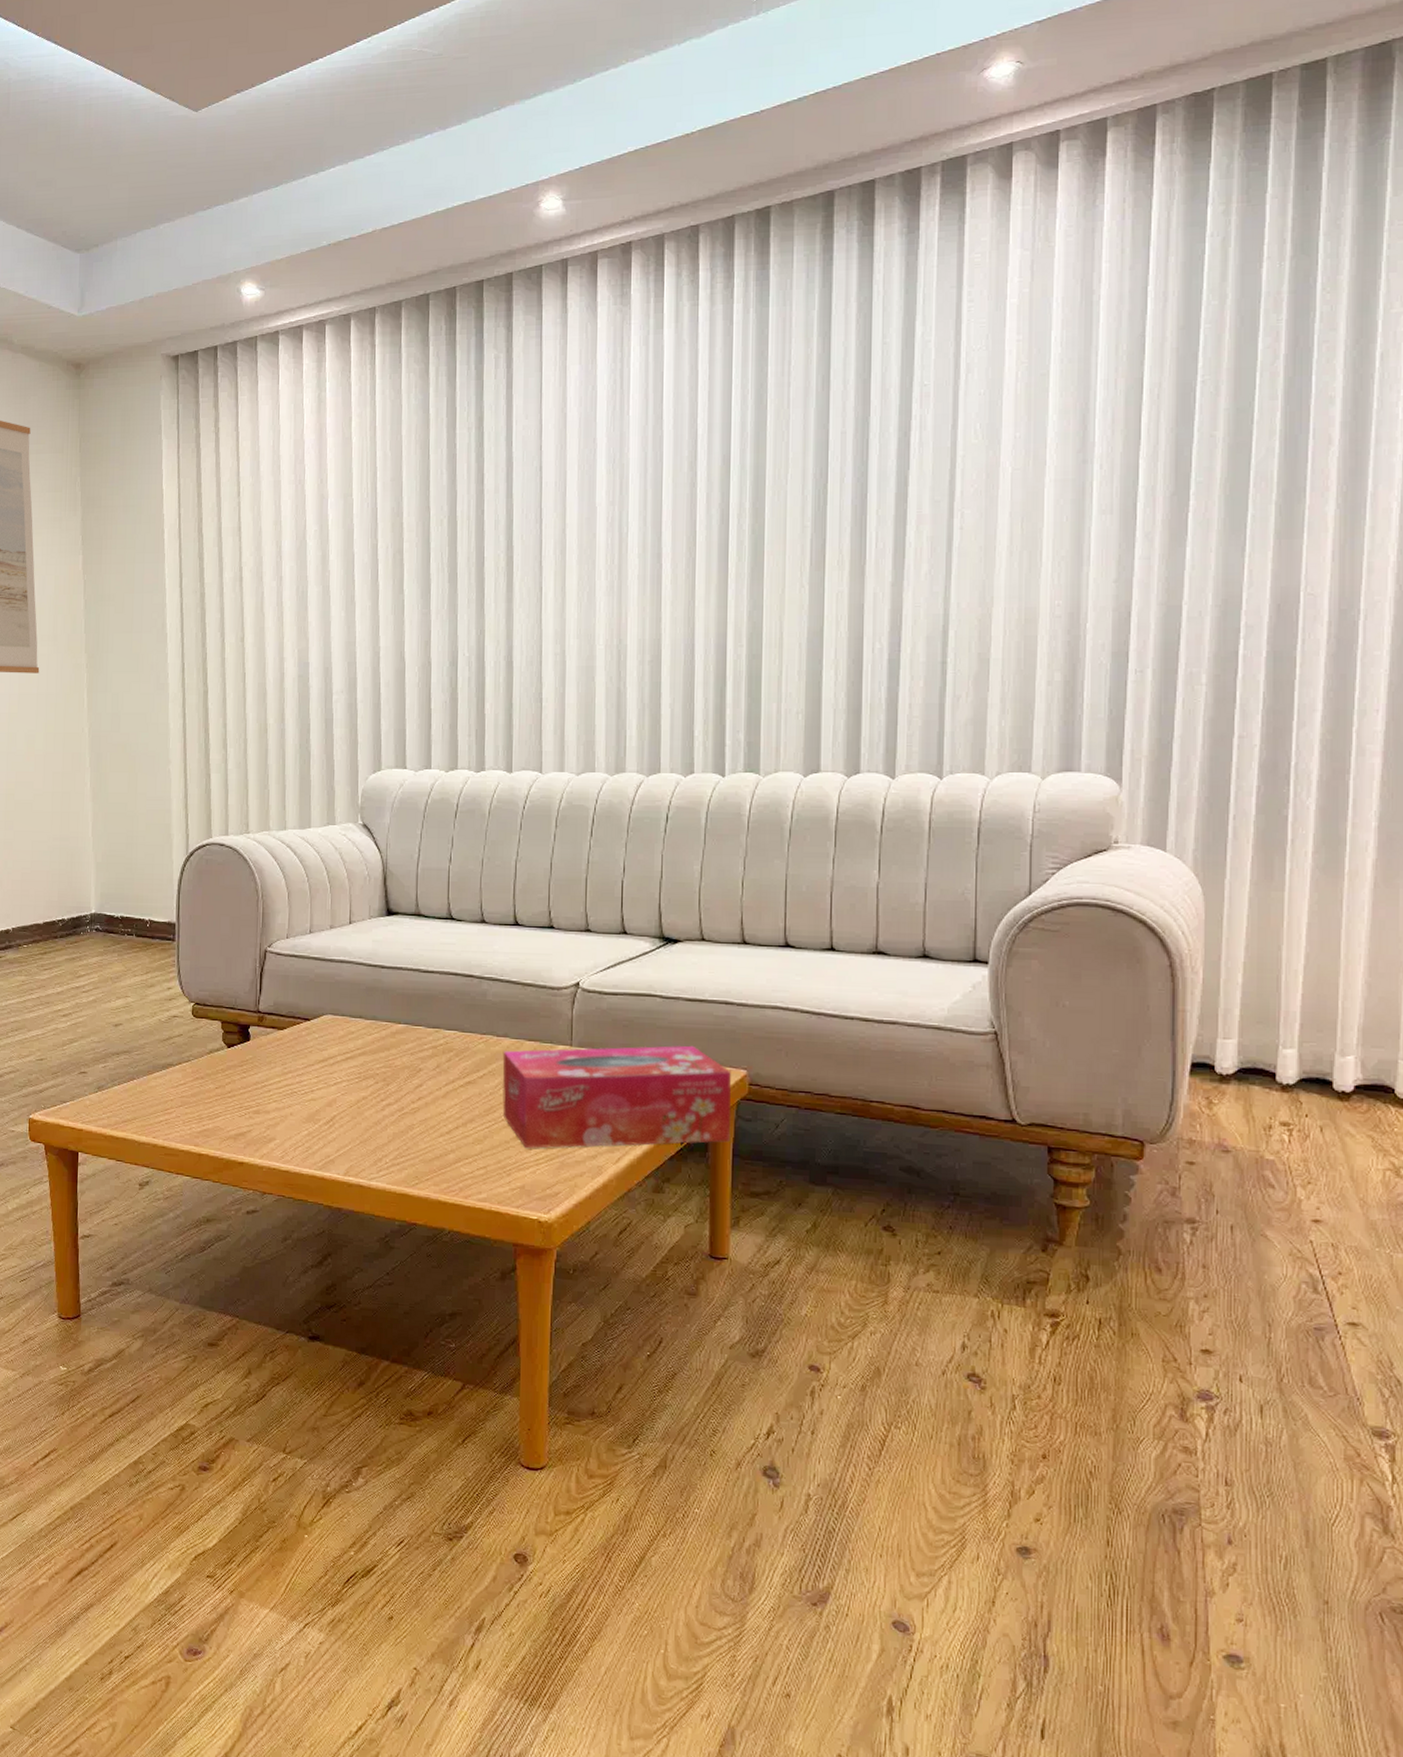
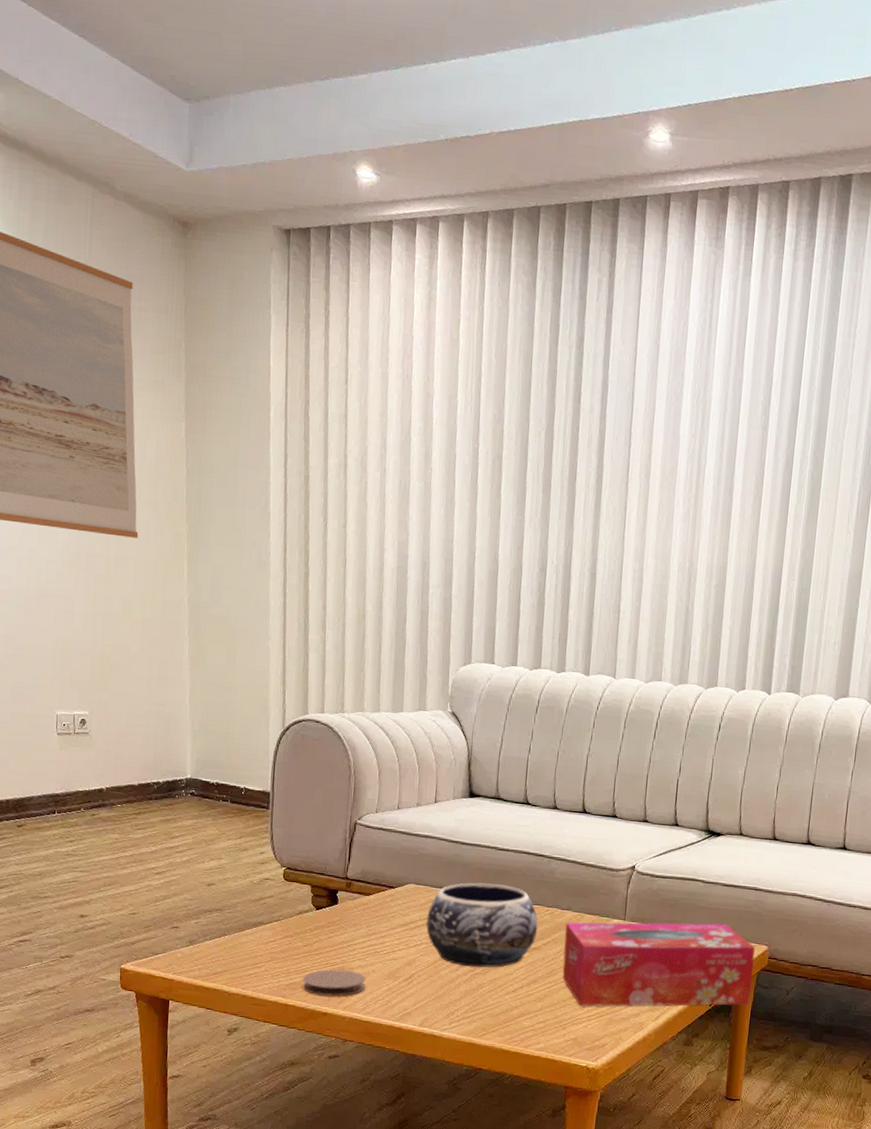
coaster: none [215,1113,284,1144] -> present [302,969,366,997]
decorative bowl: none [347,1009,472,1107] -> present [426,882,538,968]

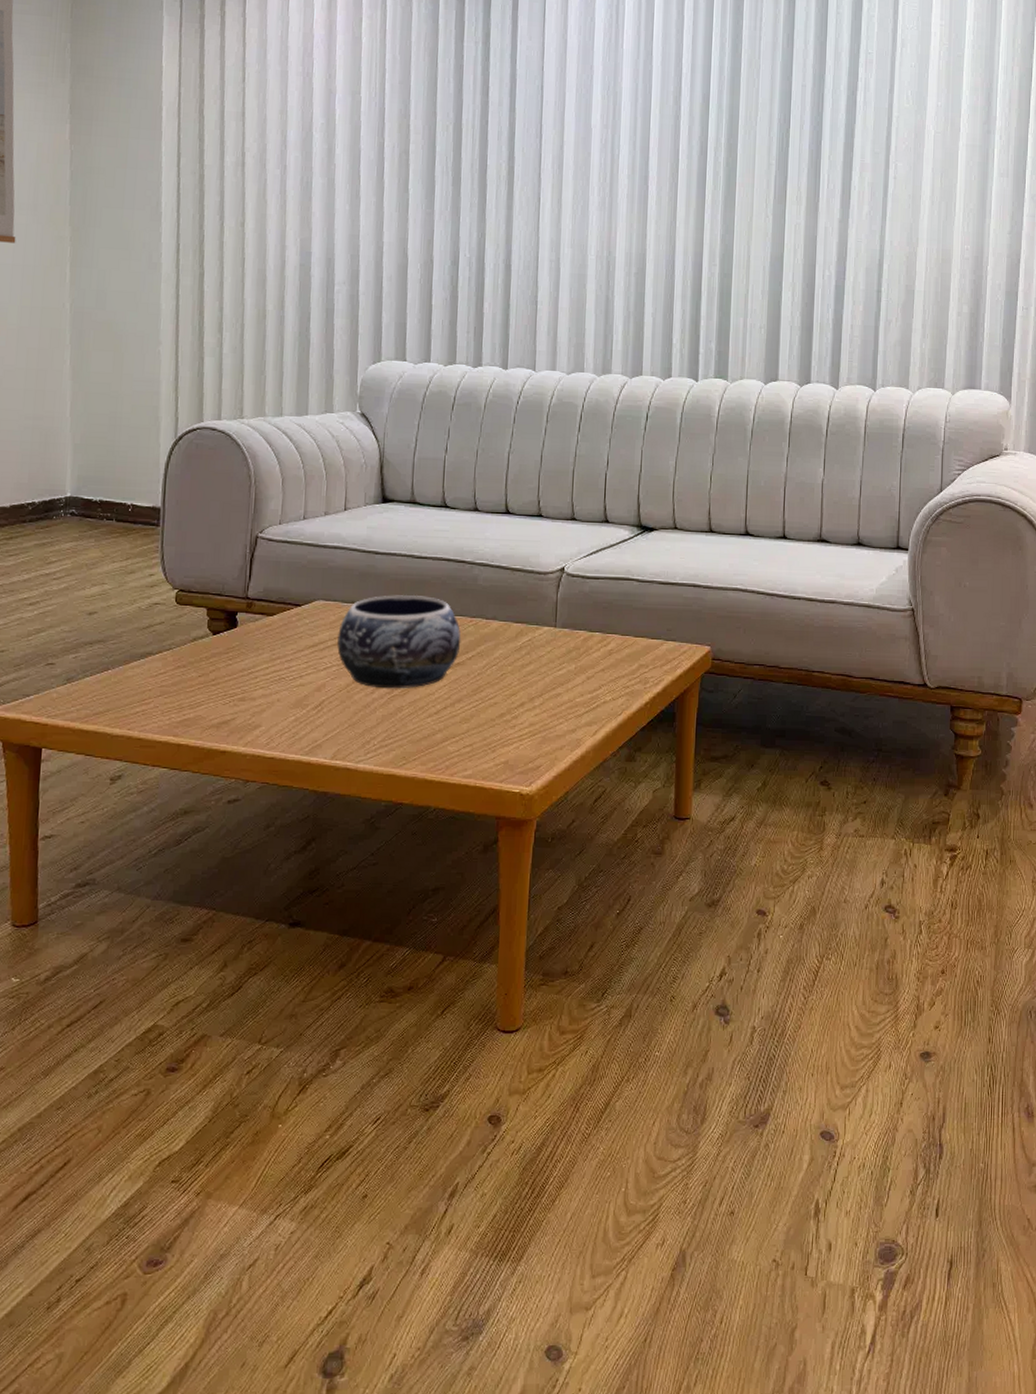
coaster: present [302,969,366,997] -> none [197,700,270,732]
tissue box: present [562,922,755,1007] -> none [489,625,697,725]

